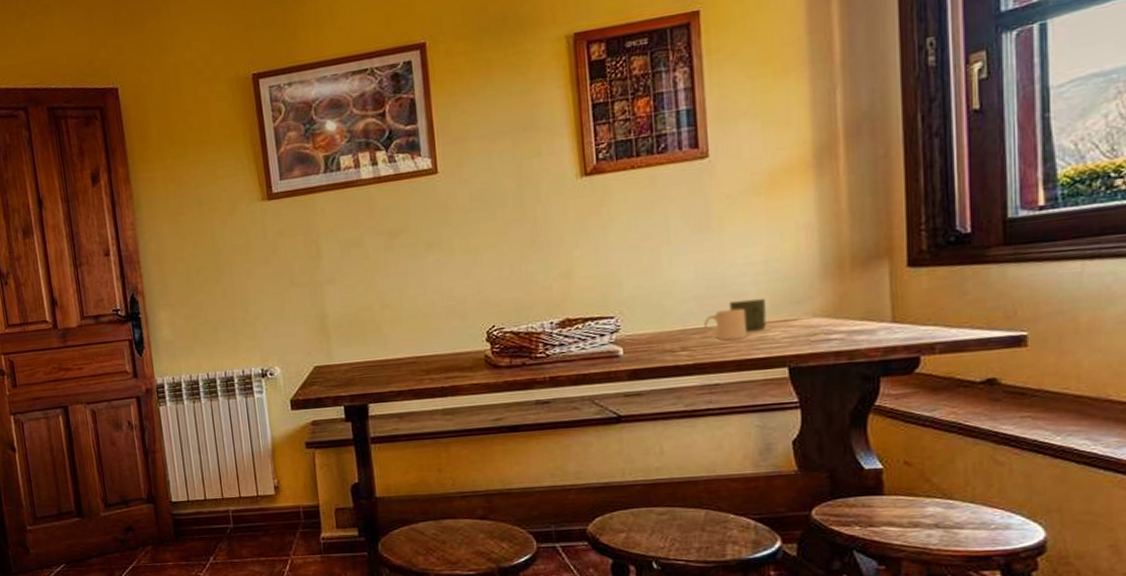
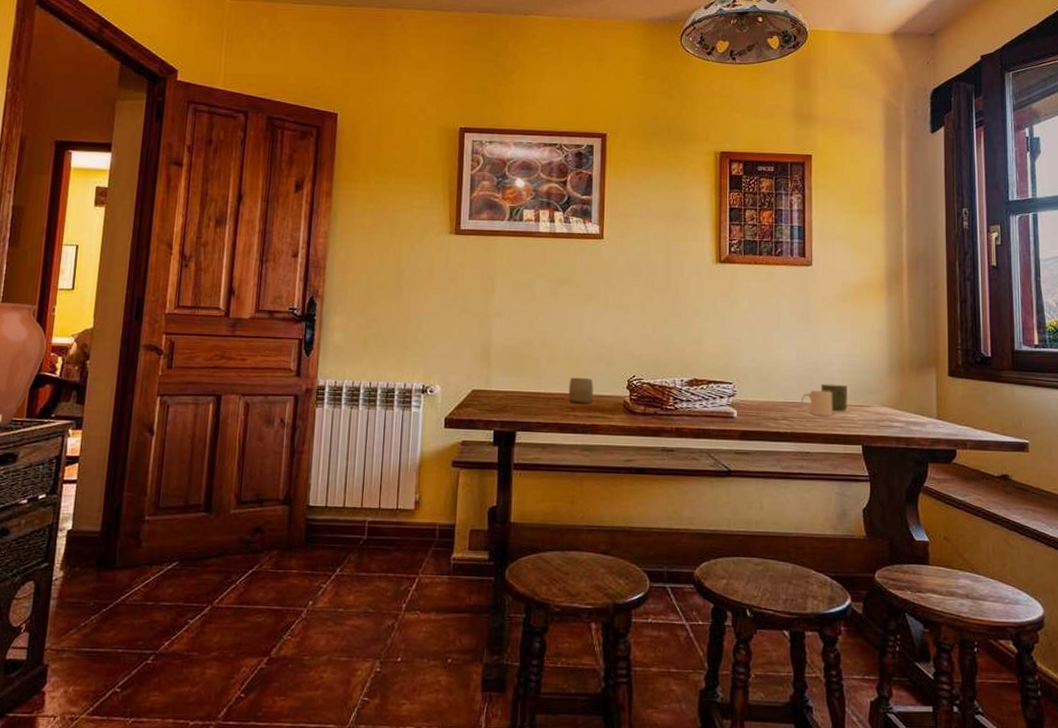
mug: none [419,335,449,367] -> present [568,377,594,406]

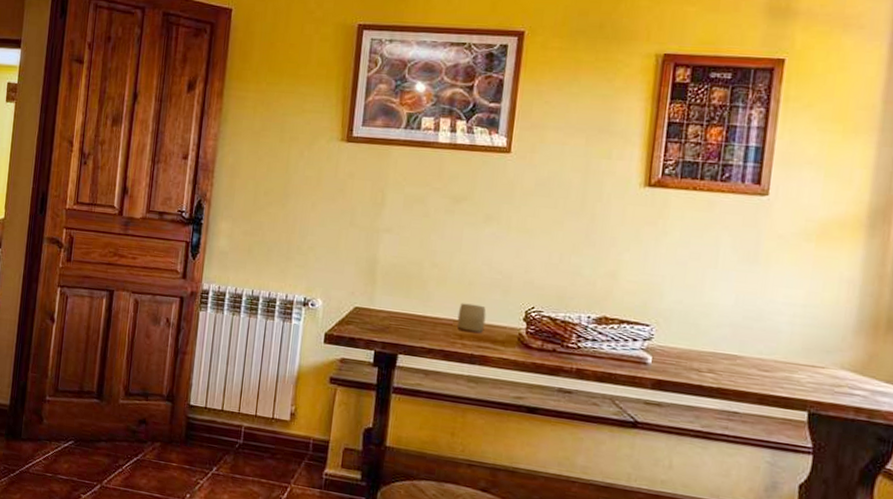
cup: present [801,390,833,418] -> none [734,342,776,376]
mug: present [820,383,847,412] -> none [761,335,798,372]

